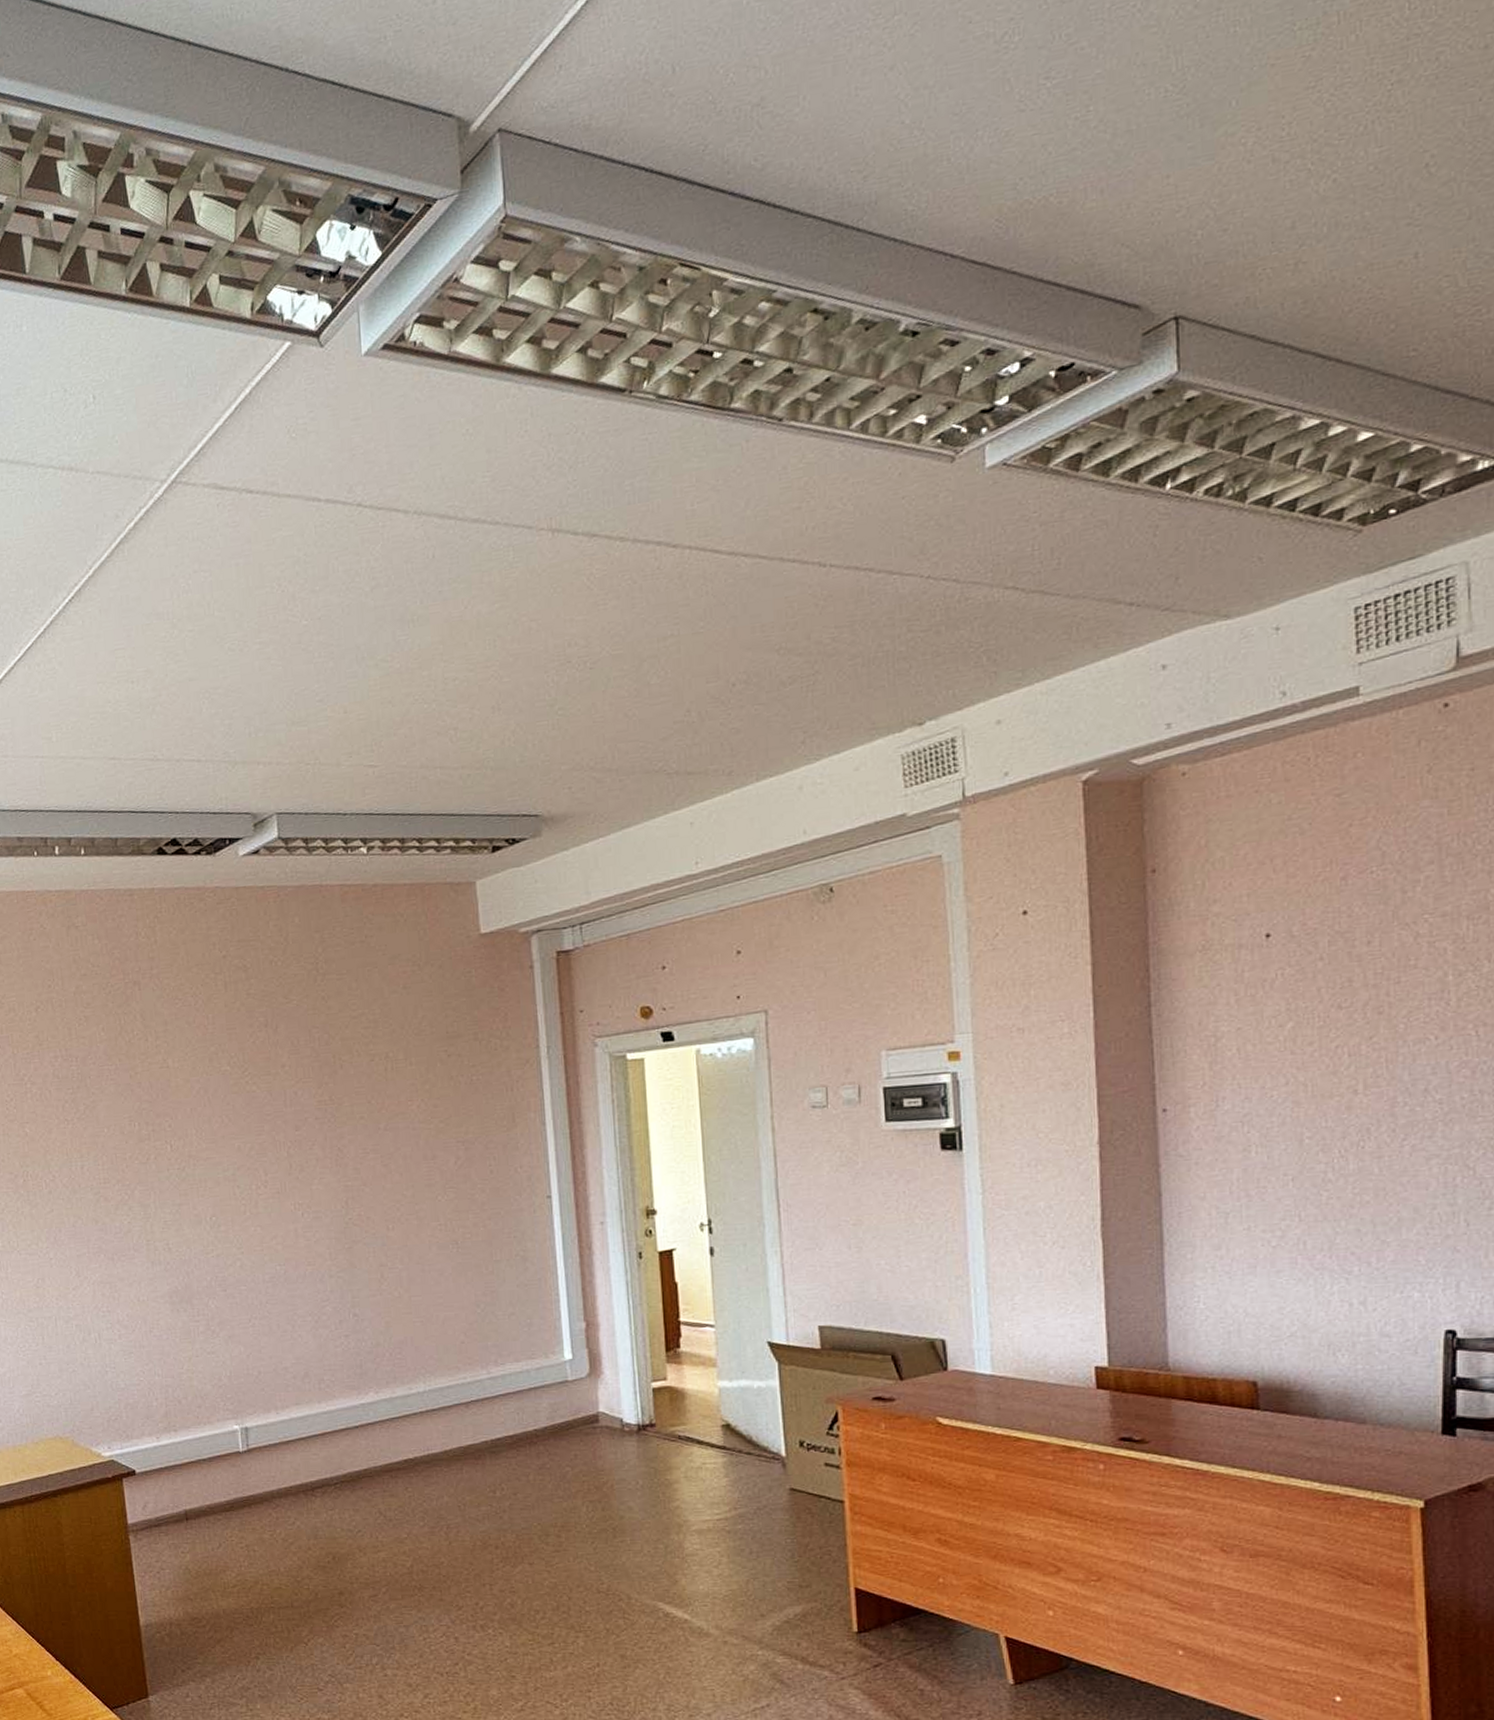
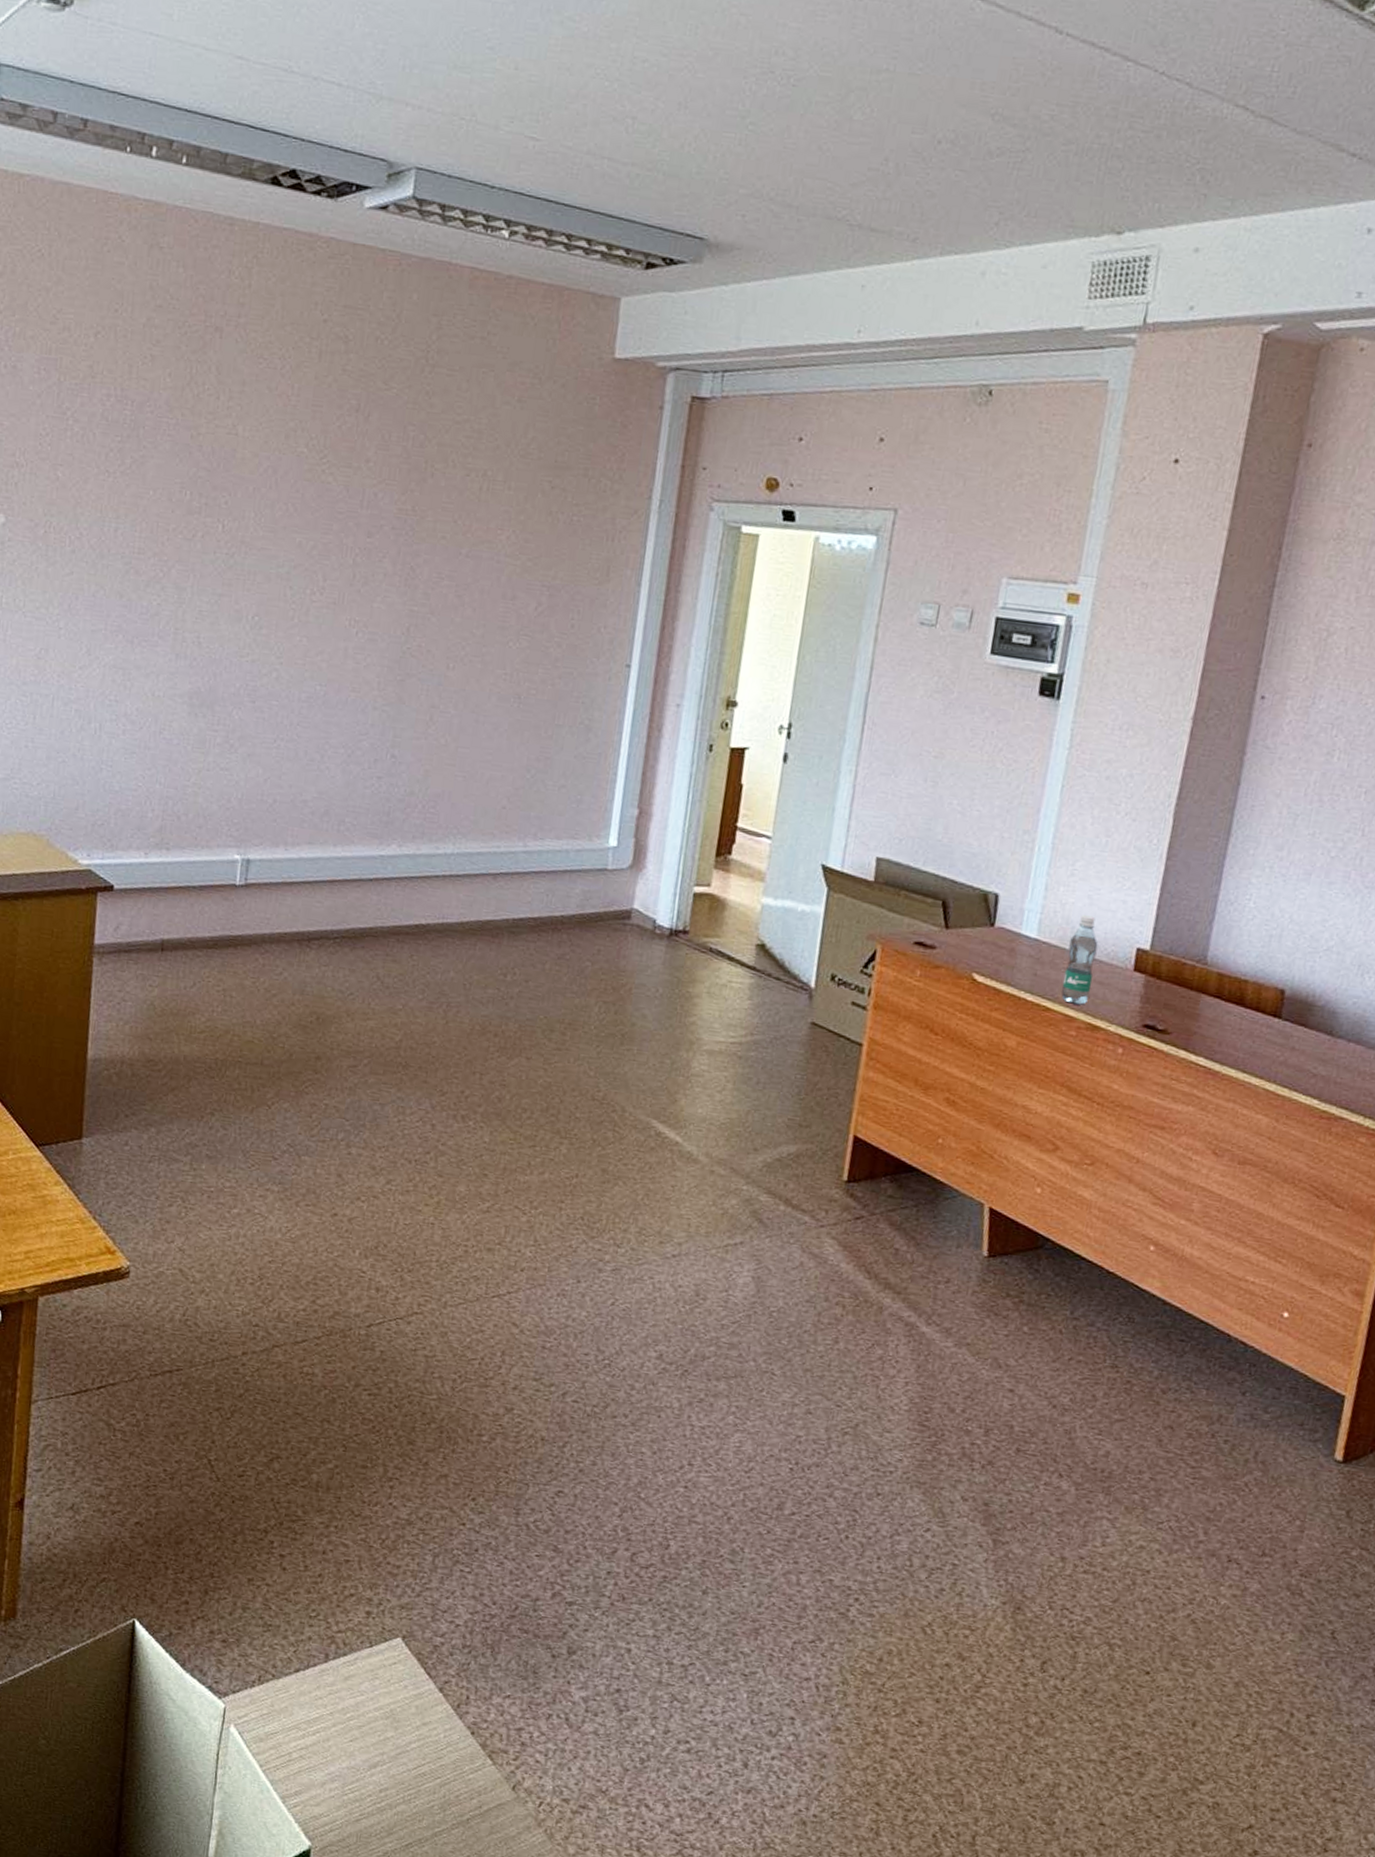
bottle: none [1026,1344,1058,1430] -> present [1061,915,1098,1005]

